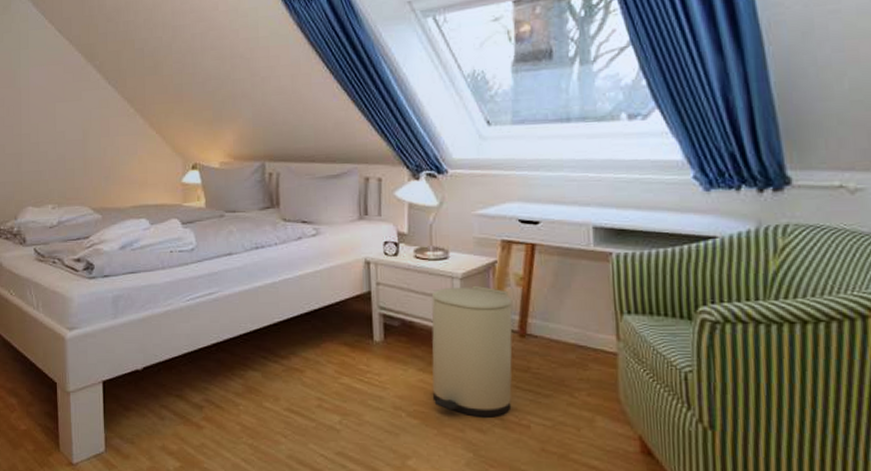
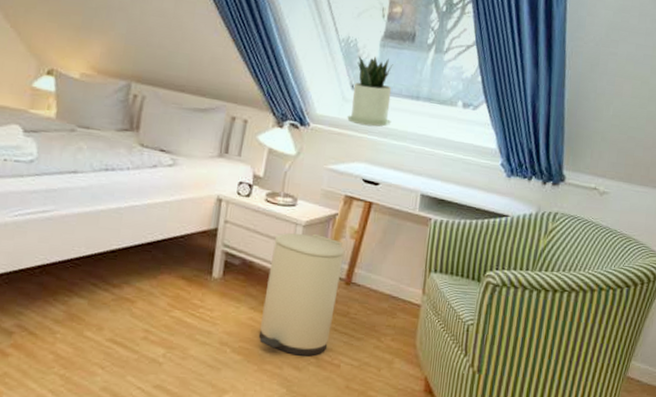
planter: none [488,83,542,162] -> present [347,56,393,127]

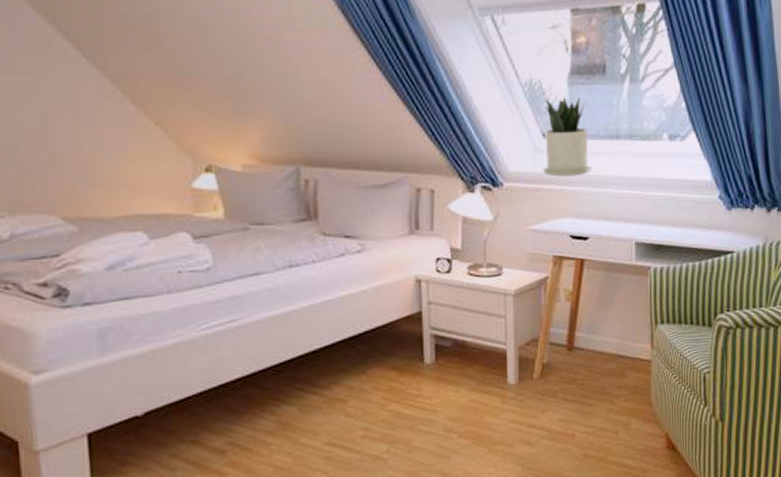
pedal bin: present [259,233,344,356] -> none [483,301,562,431]

